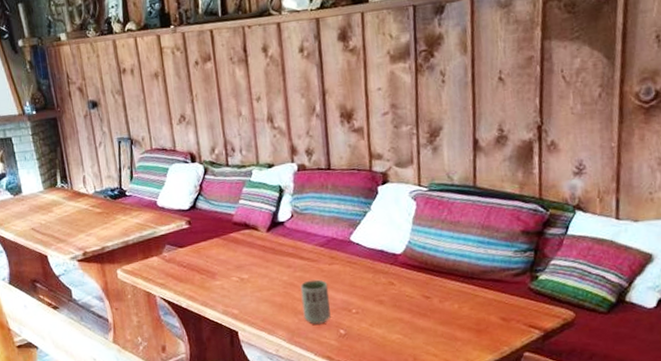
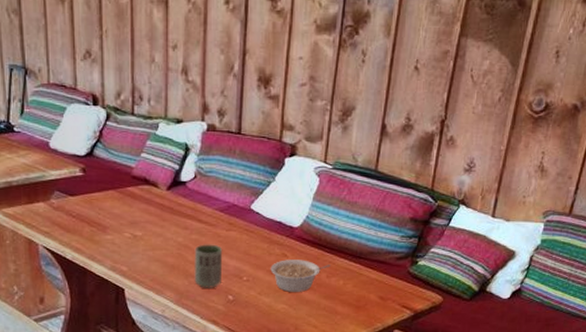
legume: none [378,286,442,321] -> present [270,260,331,292]

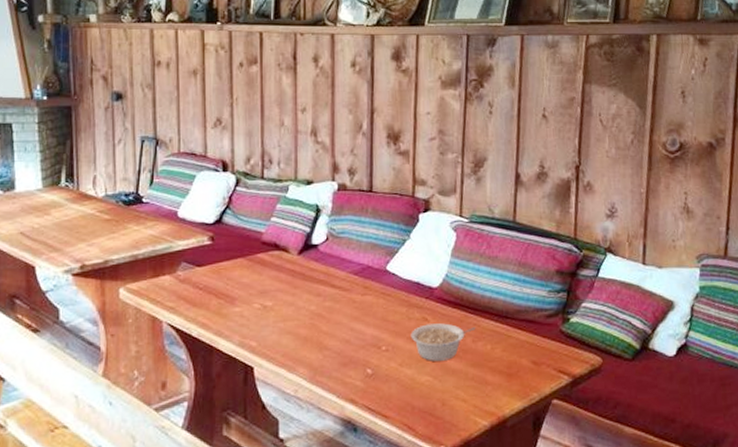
cup: present [194,244,223,288] -> none [328,311,359,362]

